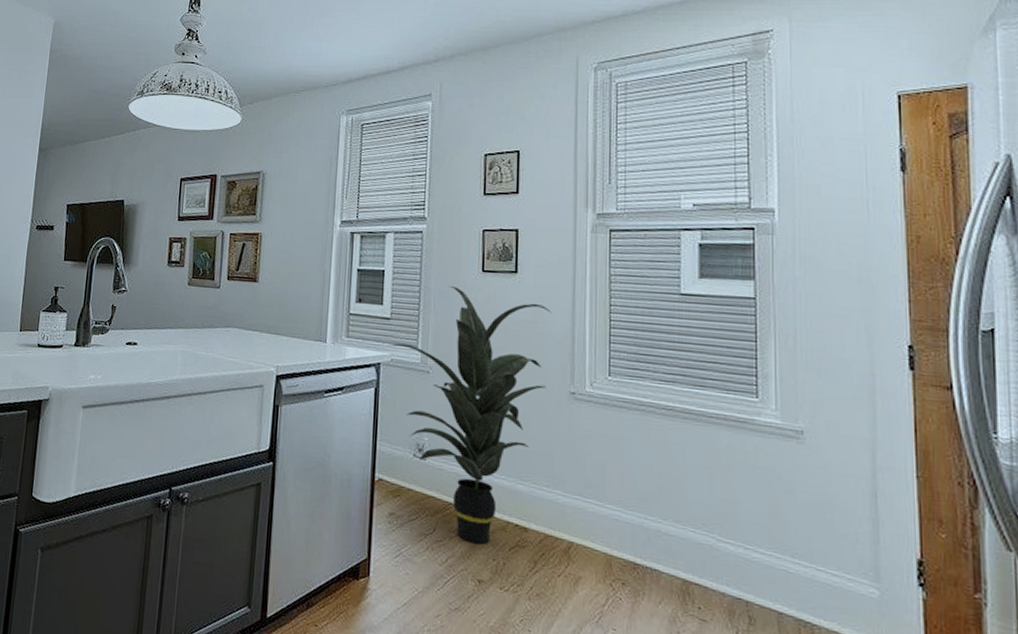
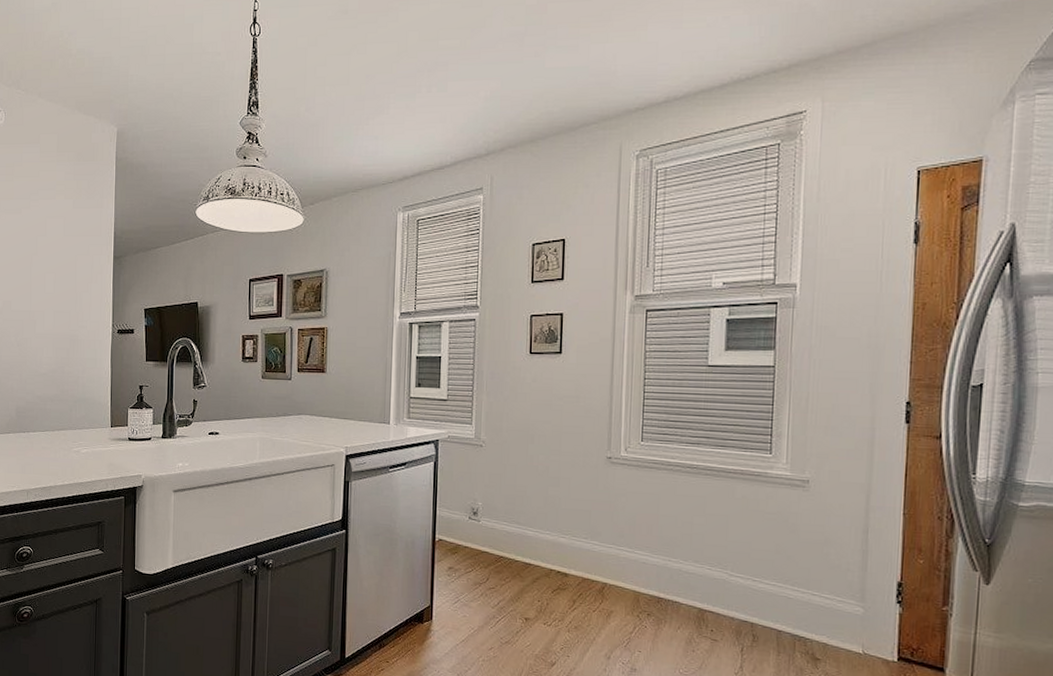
indoor plant: present [389,286,551,544] -> none [446,368,592,589]

